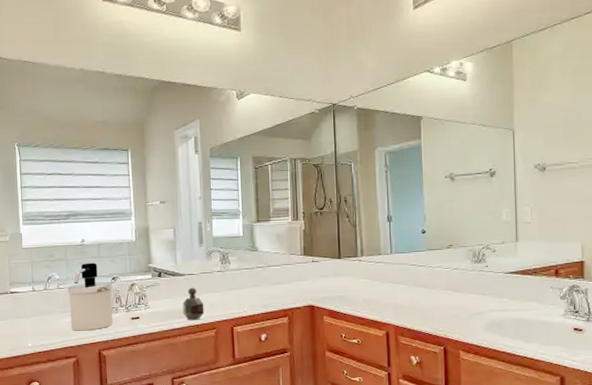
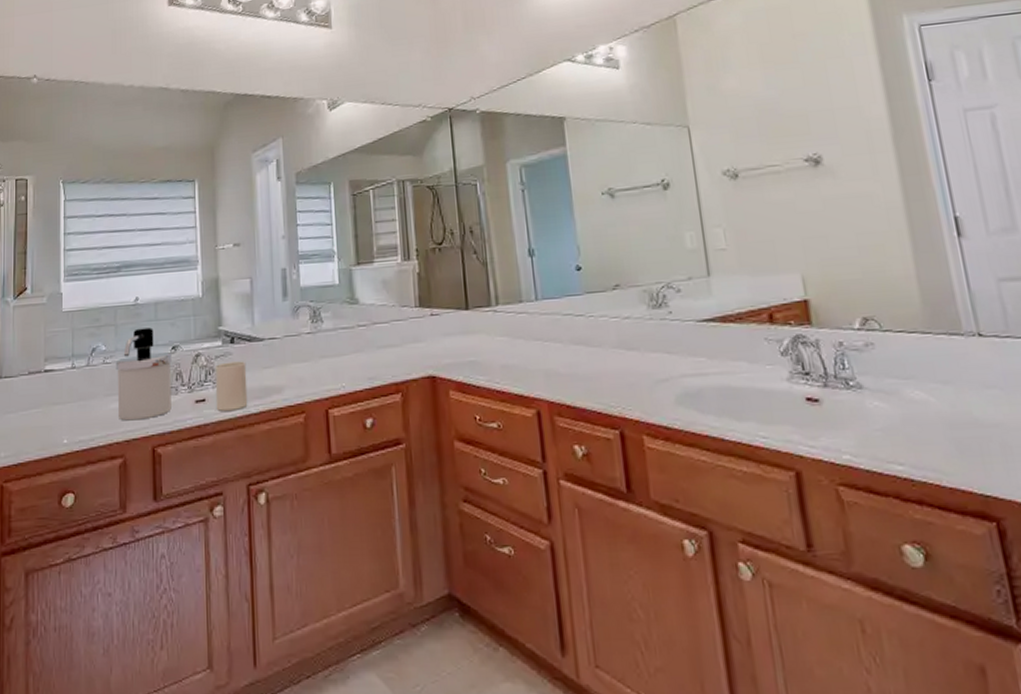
cup: none [146,290,172,326] -> present [214,361,248,411]
perfume bottle: present [182,287,204,320] -> none [261,356,290,402]

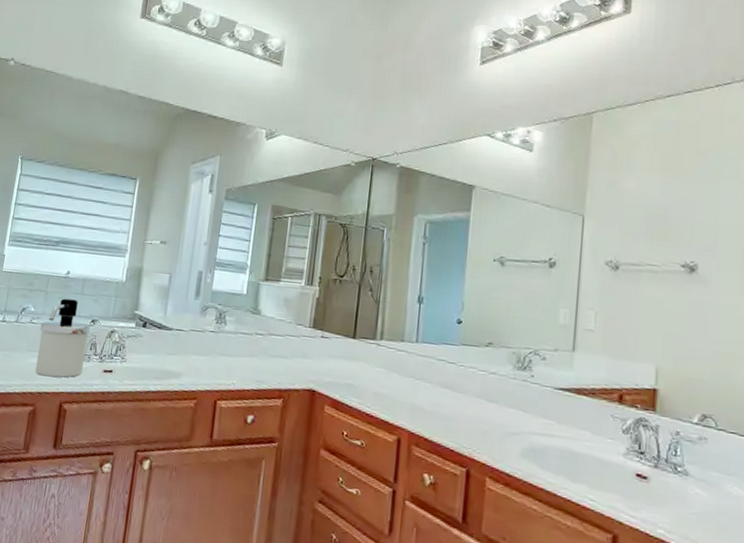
cup: present [214,361,248,411] -> none [120,342,154,386]

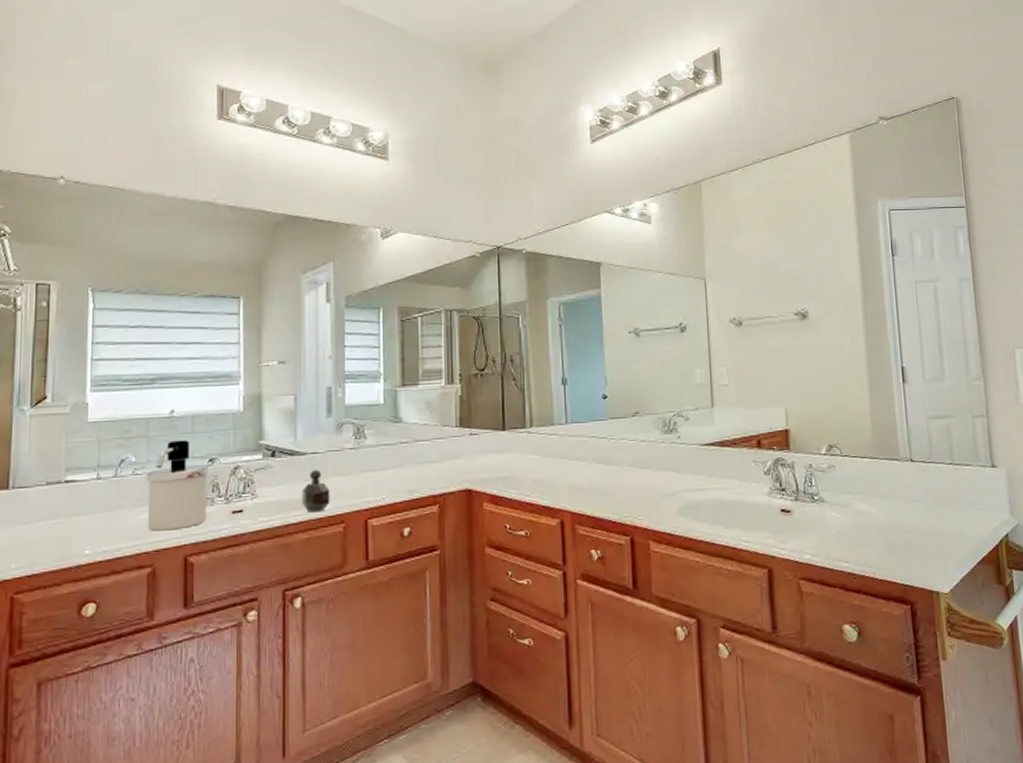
perfume bottle: none [162,345,188,385] -> present [302,469,330,513]

